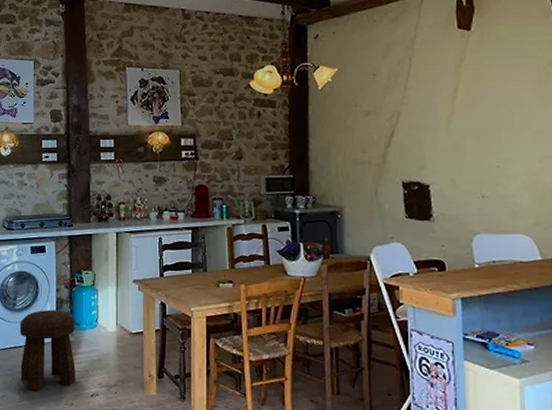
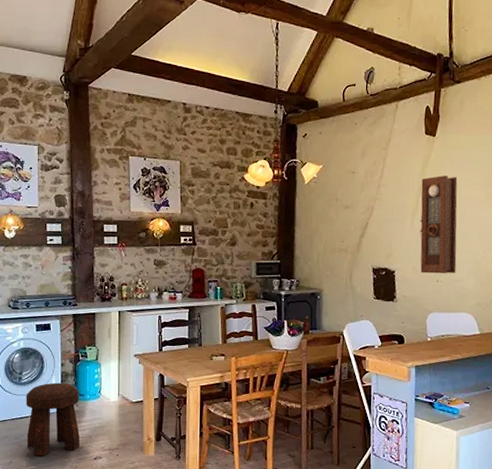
pendulum clock: none [456,74,506,188] -> present [419,175,458,274]

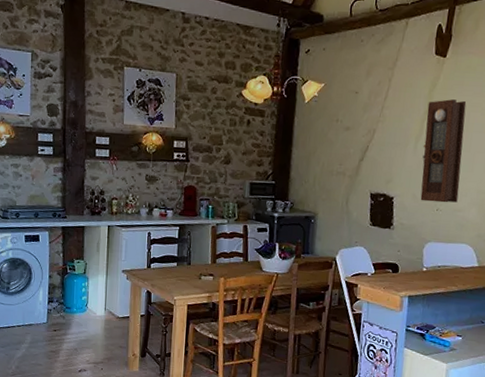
stool: present [26,382,80,457] -> none [13,294,66,366]

